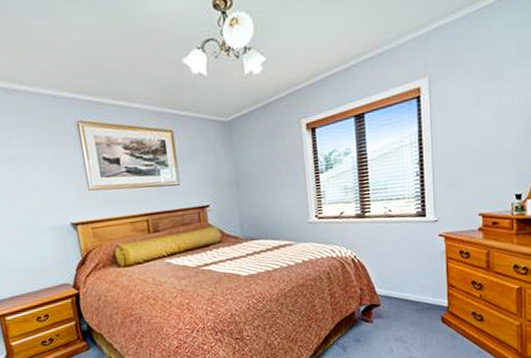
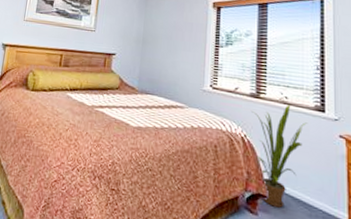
house plant: none [359,217,410,312] -> present [252,105,307,208]

